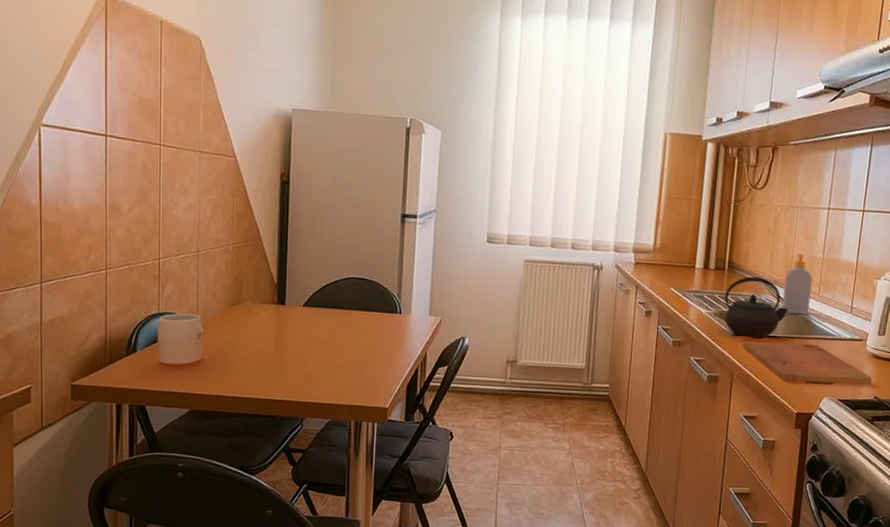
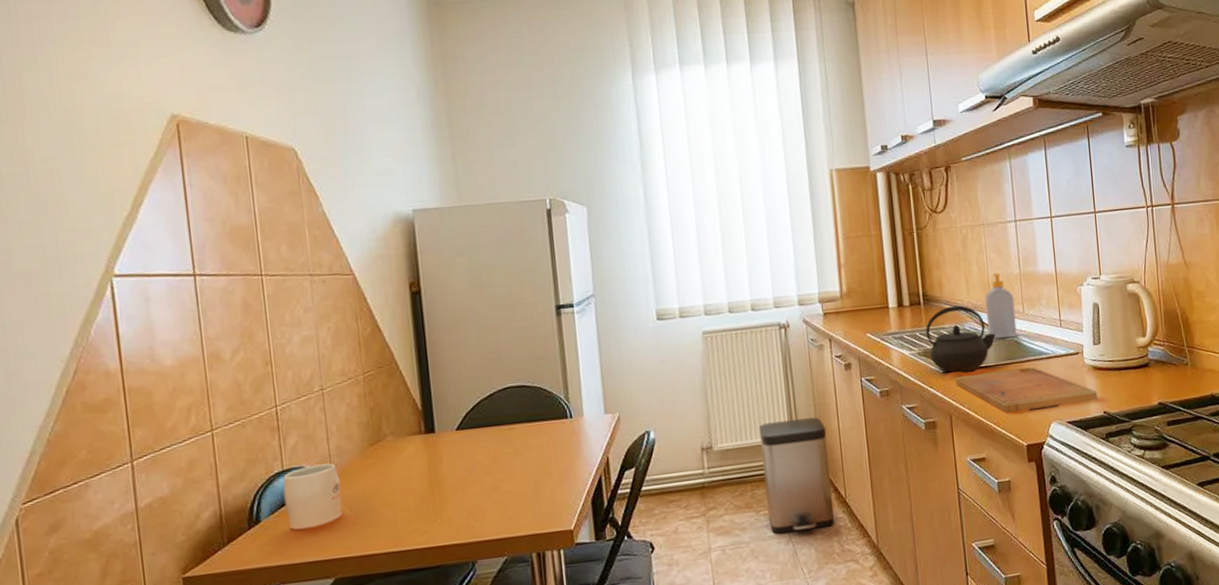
pedal bin: none [554,349,619,449] -> present [759,417,835,534]

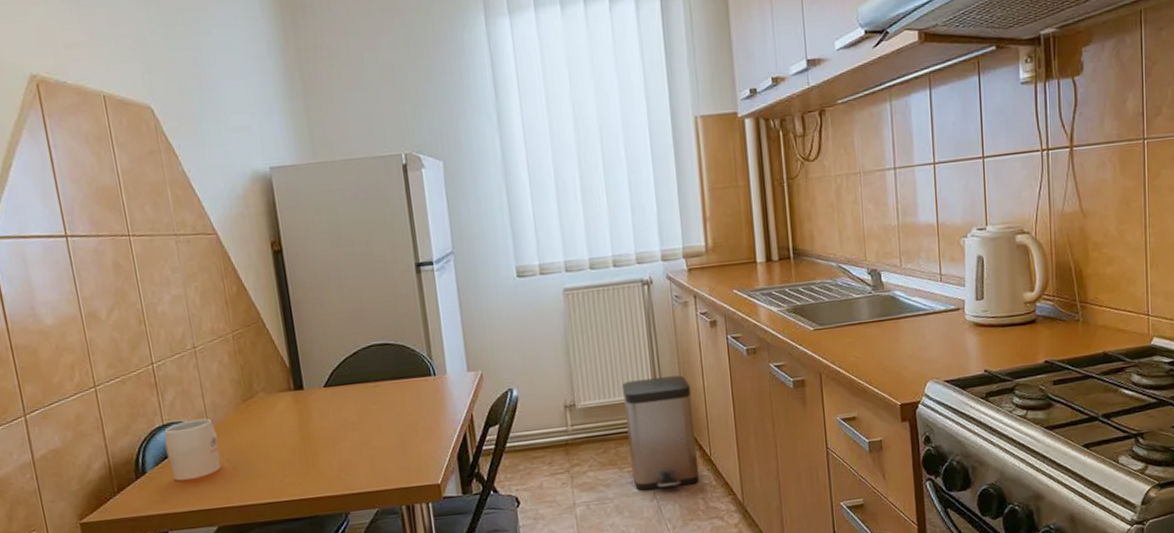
kettle: present [925,305,996,373] -> none [795,259,870,331]
cutting board: present [955,367,1097,413] -> none [825,324,978,371]
soap bottle: present [984,273,1017,339] -> none [859,225,893,295]

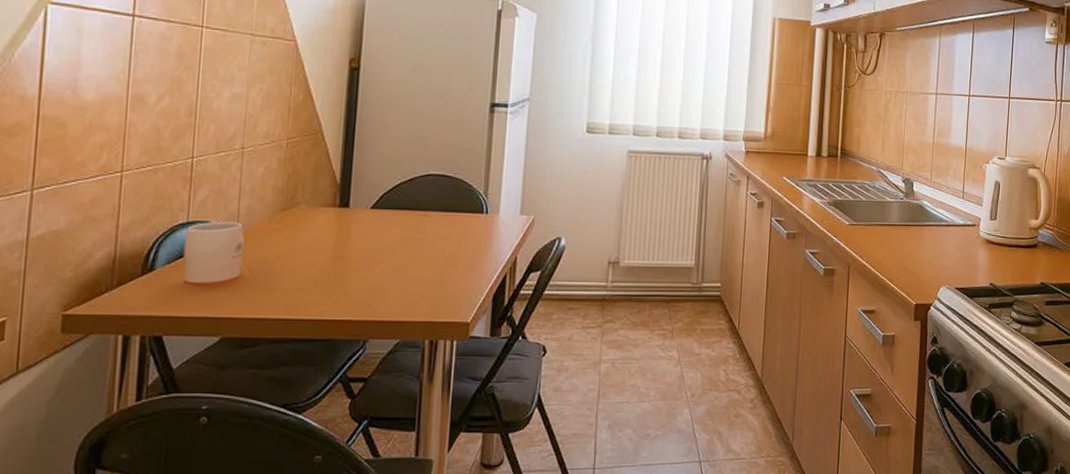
pedal bin: present [622,375,699,491] -> none [662,247,731,355]

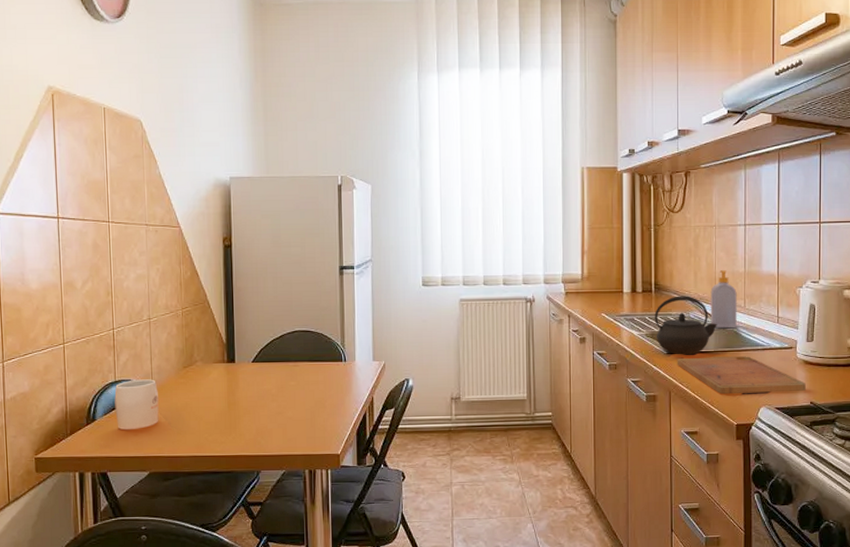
kettle: none [838,163,902,227] -> present [654,295,717,355]
cutting board: none [858,230,987,272] -> present [677,356,806,395]
soap bottle: none [895,139,924,202] -> present [710,270,737,329]

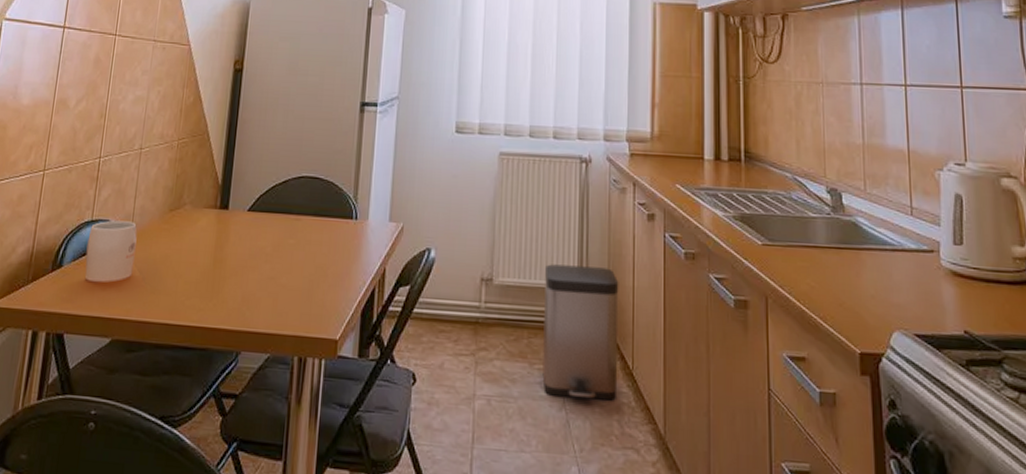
pedal bin: none [502,381,560,477] -> present [542,264,619,401]
kettle: present [654,295,717,355] -> none [745,168,829,249]
cutting board: present [677,356,806,395] -> none [775,253,956,315]
soap bottle: present [710,270,737,329] -> none [818,140,855,218]

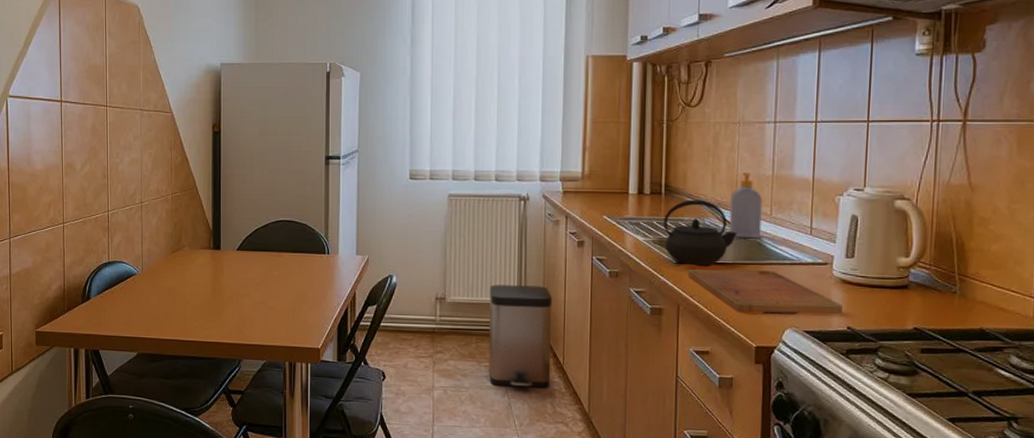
mug: present [84,220,138,283] -> none [108,261,149,310]
kettle: none [745,168,829,249] -> present [663,199,737,266]
cutting board: none [775,253,956,315] -> present [687,269,842,315]
soap bottle: none [818,140,855,218] -> present [729,173,762,239]

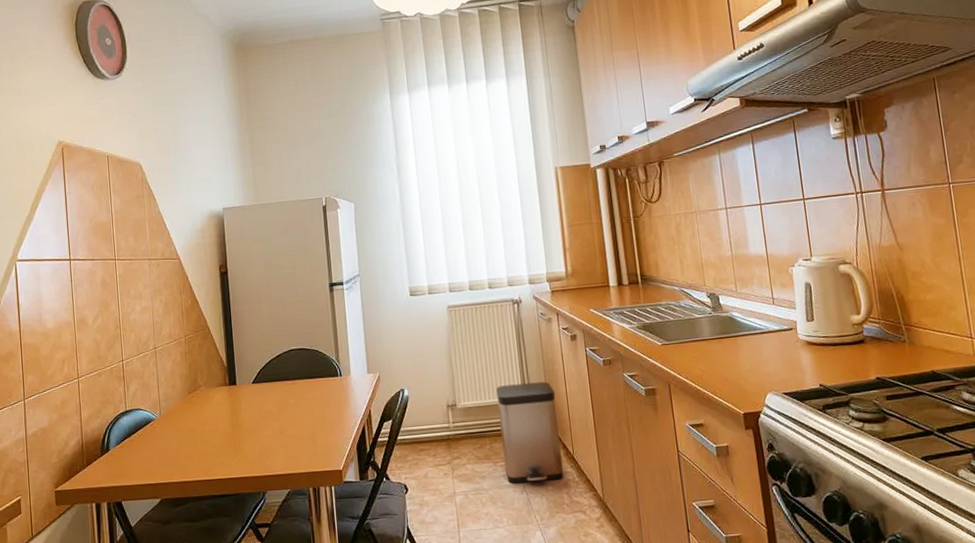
kettle: present [663,199,737,266] -> none [644,284,710,346]
cutting board: present [687,269,842,315] -> none [672,341,813,383]
soap bottle: present [729,173,762,239] -> none [698,255,731,315]

